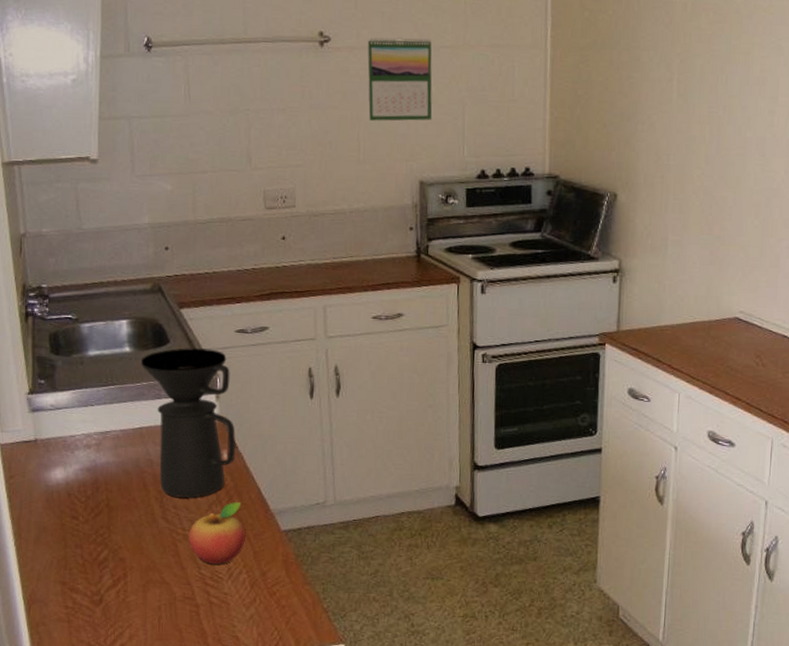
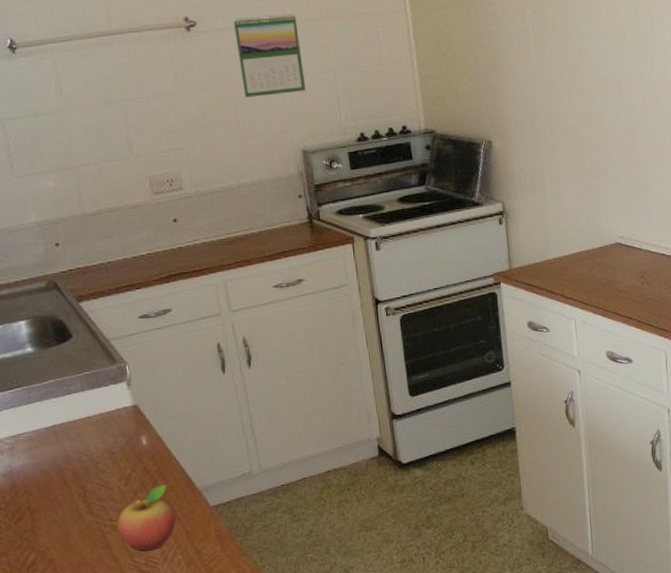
coffee maker: present [140,348,235,498] -> none [44,338,154,490]

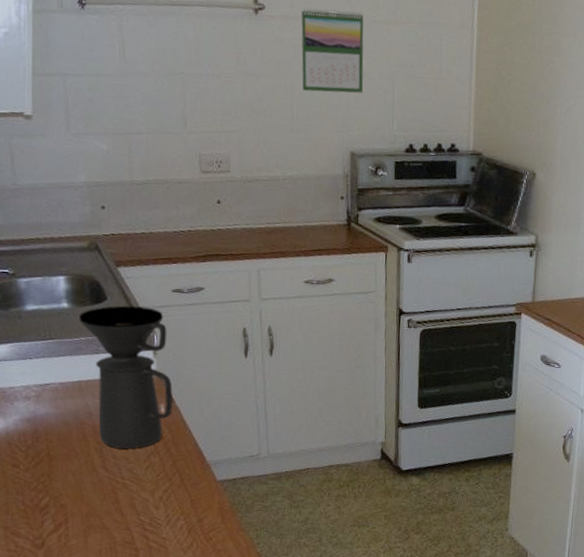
coffee maker: none [44,338,154,490] -> present [78,305,173,449]
fruit: present [117,484,176,551] -> none [128,452,183,511]

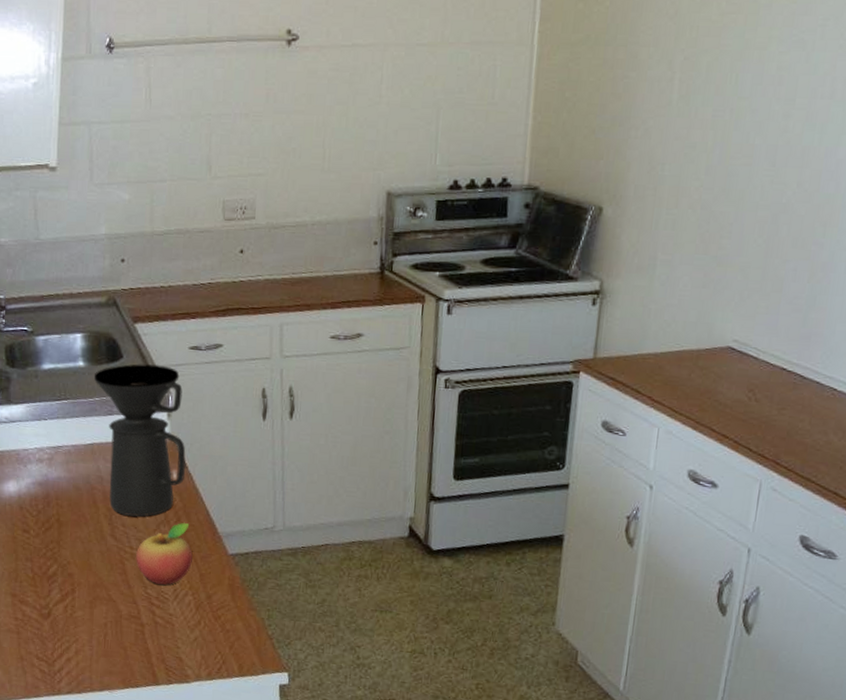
fruit: none [128,452,183,511] -> present [136,522,193,585]
calendar: present [301,8,364,93] -> none [335,34,407,127]

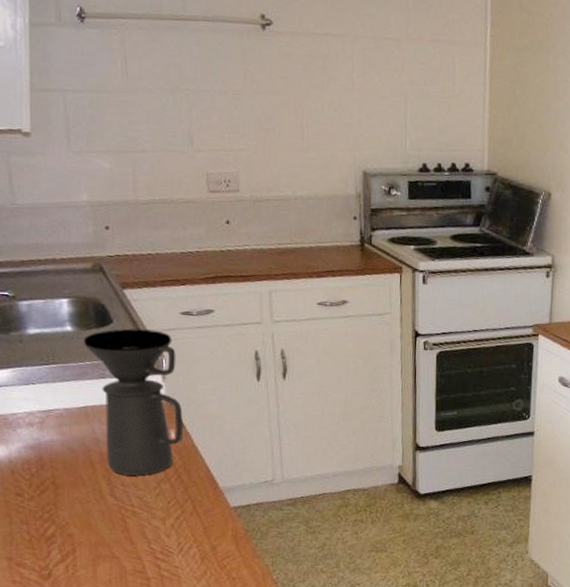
fruit: present [136,522,193,585] -> none [138,479,195,539]

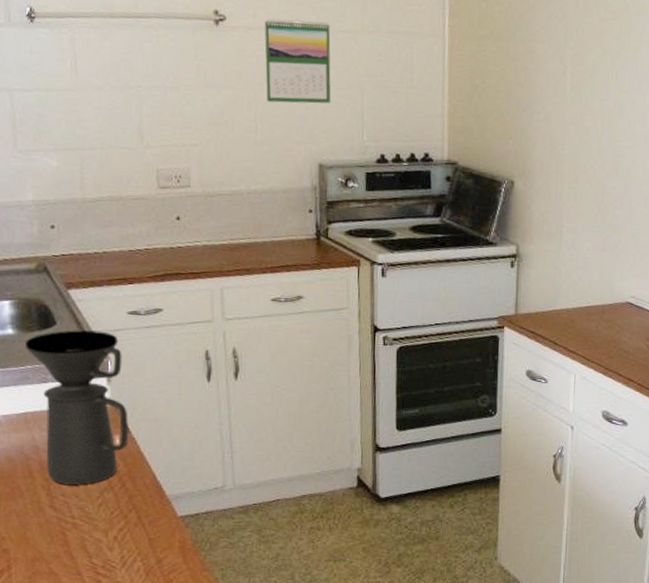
calendar: none [309,24,375,112] -> present [264,18,331,104]

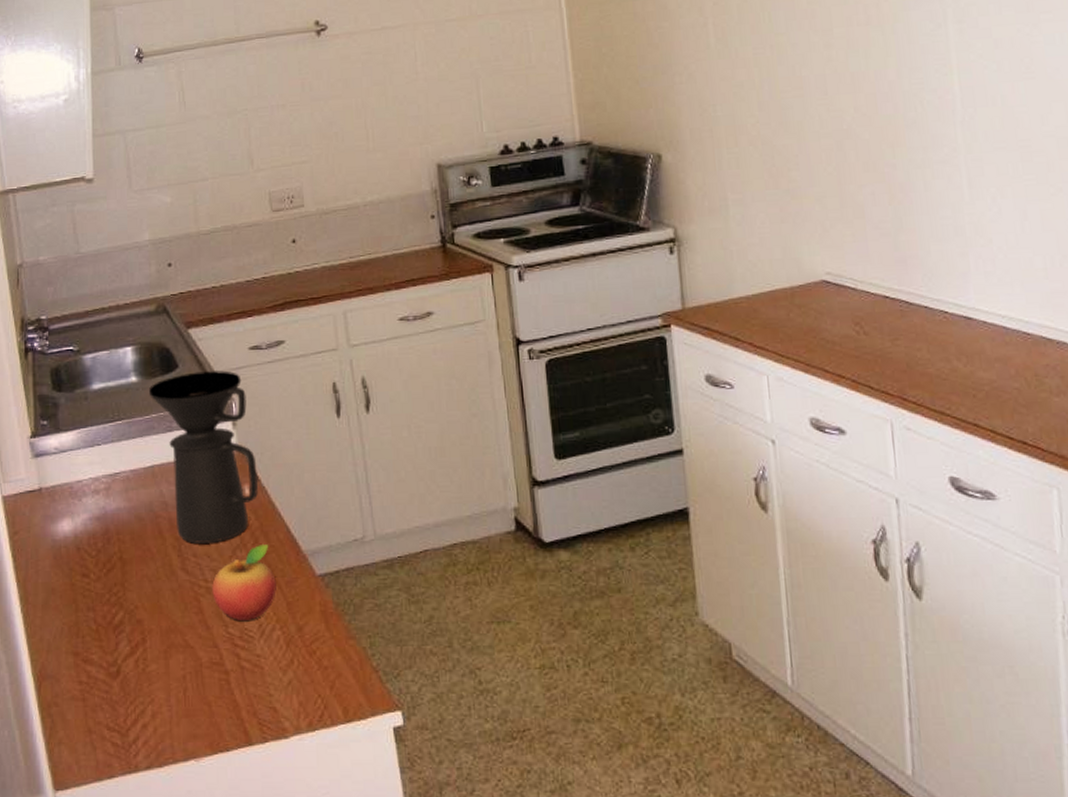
fruit: none [78,487,140,553] -> present [212,543,276,620]
calendar: present [264,18,331,104] -> none [366,13,444,106]

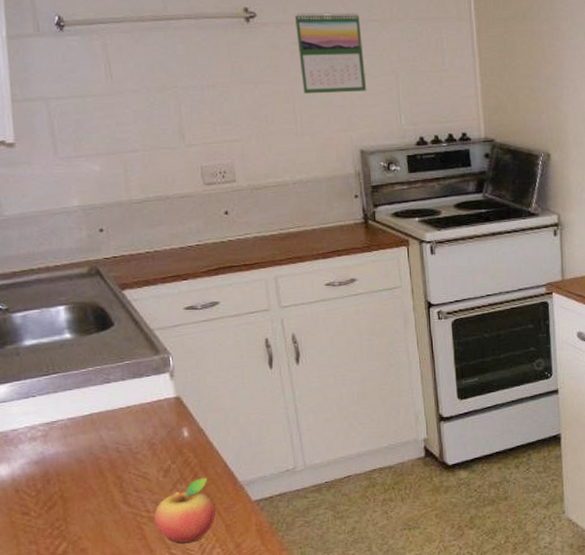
coffee maker: present [148,370,258,544] -> none [83,328,196,480]
calendar: none [366,13,444,106] -> present [294,12,367,94]

